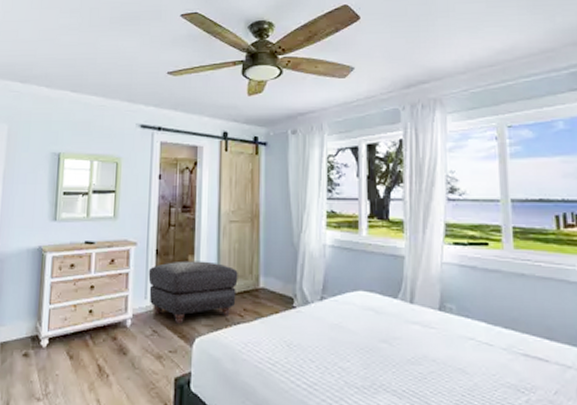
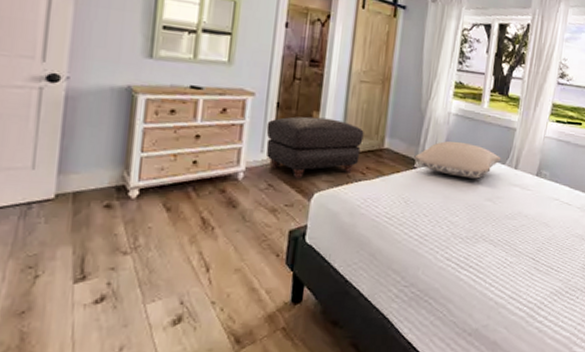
pillow: none [292,275,392,317] -> present [414,141,501,179]

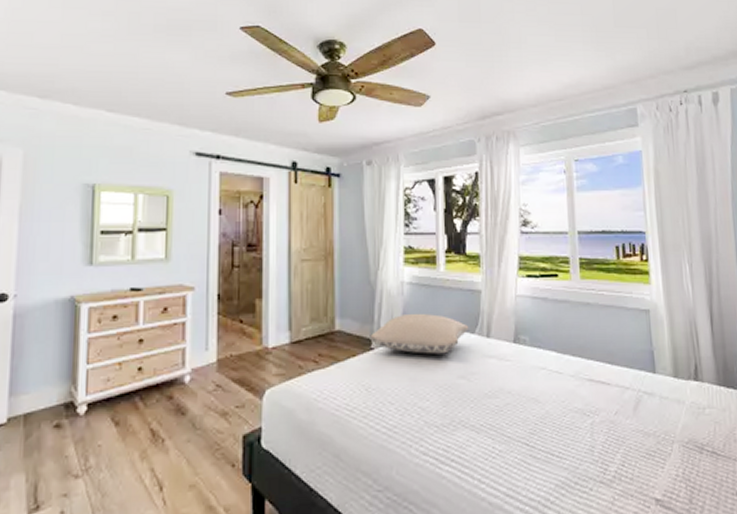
ottoman: present [266,116,364,179] -> none [209,305,312,375]

